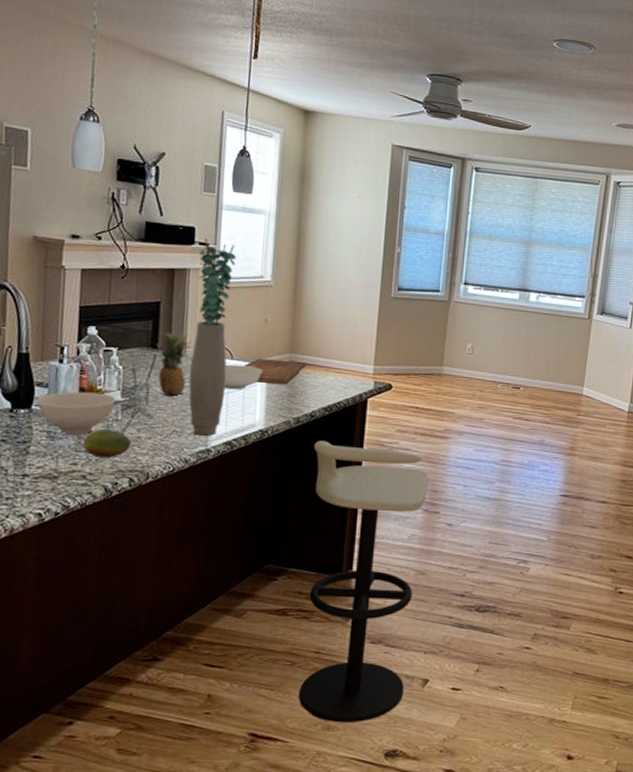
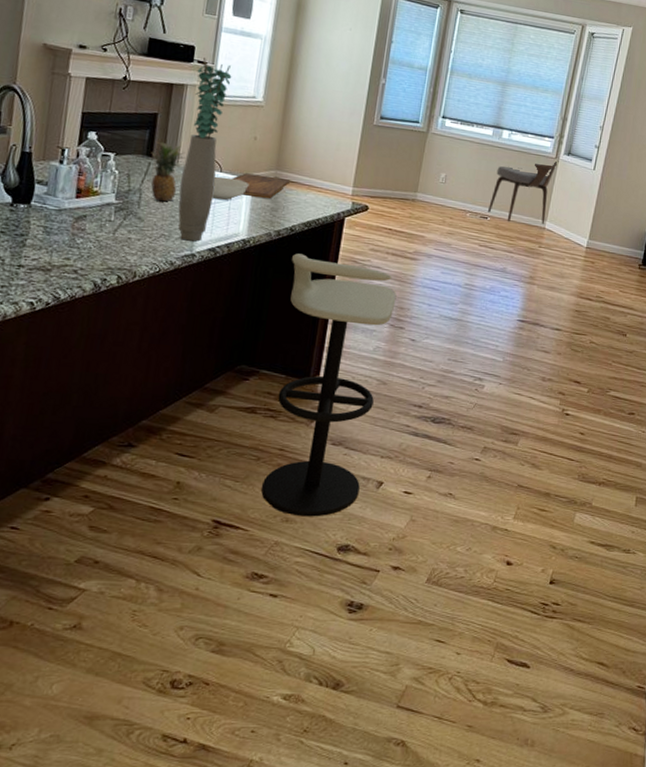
bowl: present [36,391,116,435] -> none [36,191,110,232]
fruit: present [82,429,131,458] -> none [76,228,122,255]
armchair: none [520,321,592,391] -> present [488,161,559,224]

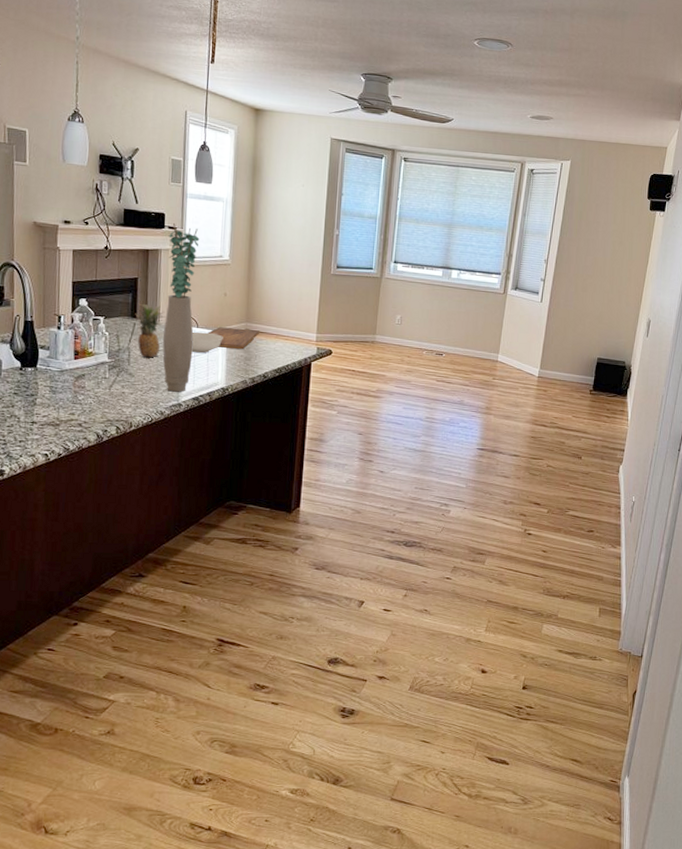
bar stool: present [261,253,397,517] -> none [257,398,364,634]
armchair: present [488,161,559,224] -> none [443,296,507,357]

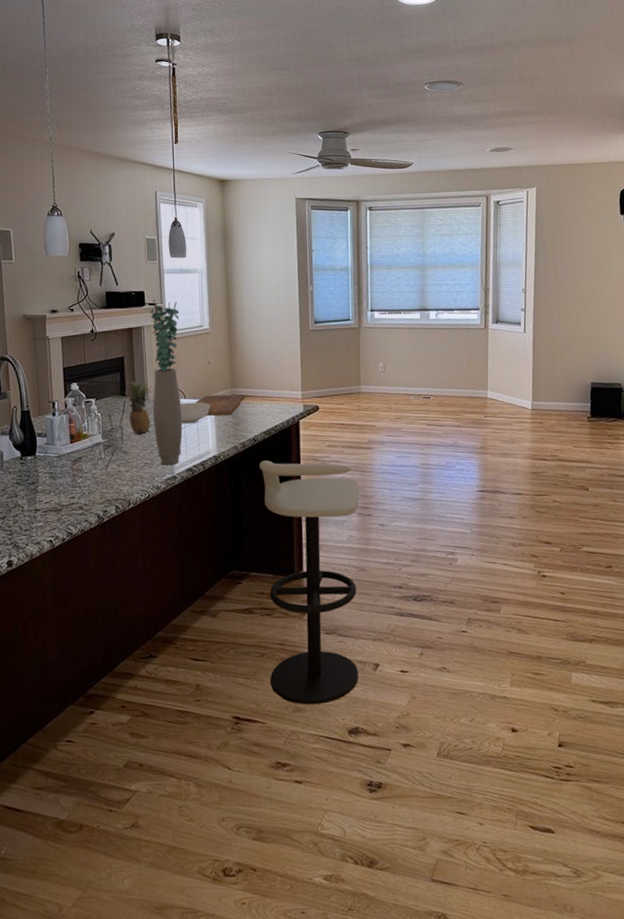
bar stool: none [257,398,364,634] -> present [260,460,360,705]

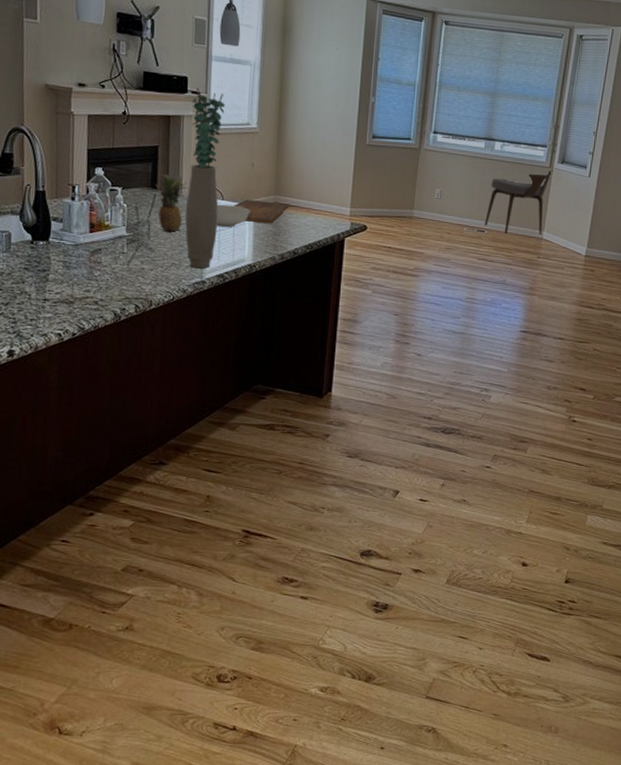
bar stool: present [260,460,360,705] -> none [285,275,400,525]
armchair: none [429,330,489,398] -> present [485,170,553,235]

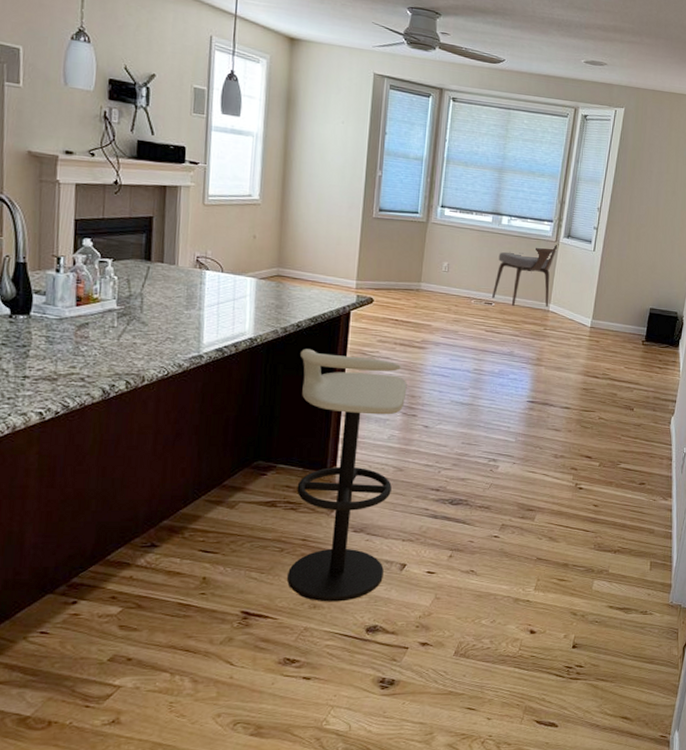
fruit: present [155,173,189,232] -> none [149,244,186,305]
vase: present [185,87,225,269] -> none [181,157,226,343]
bowl: present [216,204,251,228] -> none [215,276,252,301]
cutting board: present [233,199,289,223] -> none [234,272,293,296]
bar stool: none [285,275,400,525] -> present [287,349,407,602]

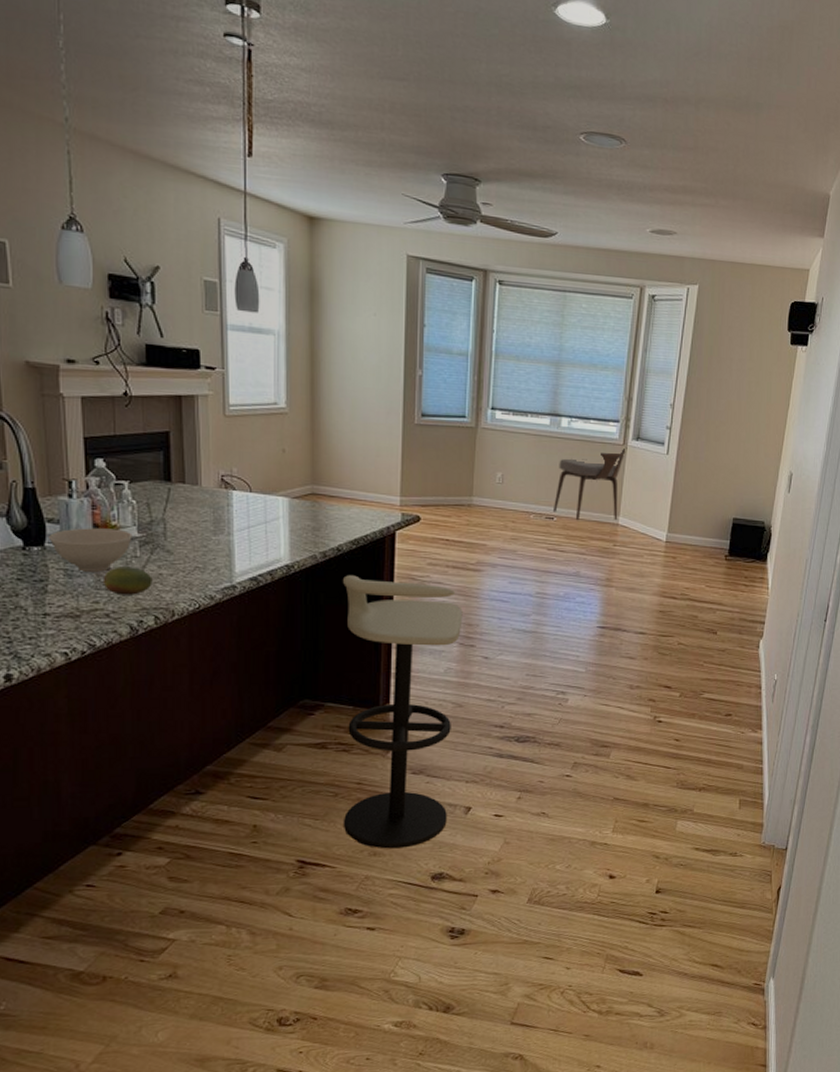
bowl: none [35,299,112,340] -> present [49,528,133,572]
fruit: none [80,335,127,362] -> present [102,566,153,595]

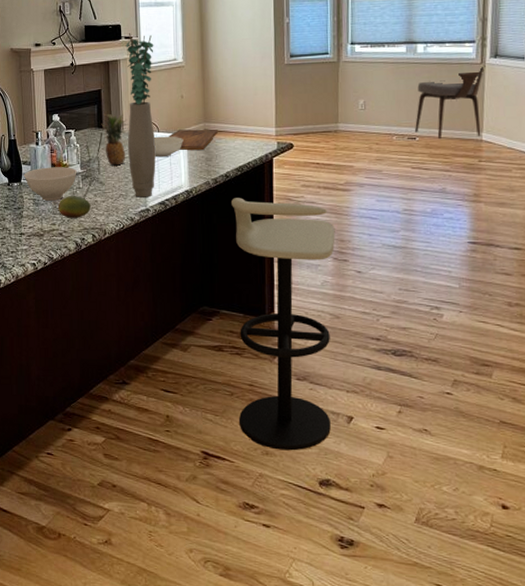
fruit: none [169,463,210,531] -> present [101,113,129,166]
vase: none [206,361,247,572] -> present [126,32,156,198]
bowl: none [245,497,284,524] -> present [154,136,184,158]
cutting board: none [264,491,329,517] -> present [168,129,218,150]

